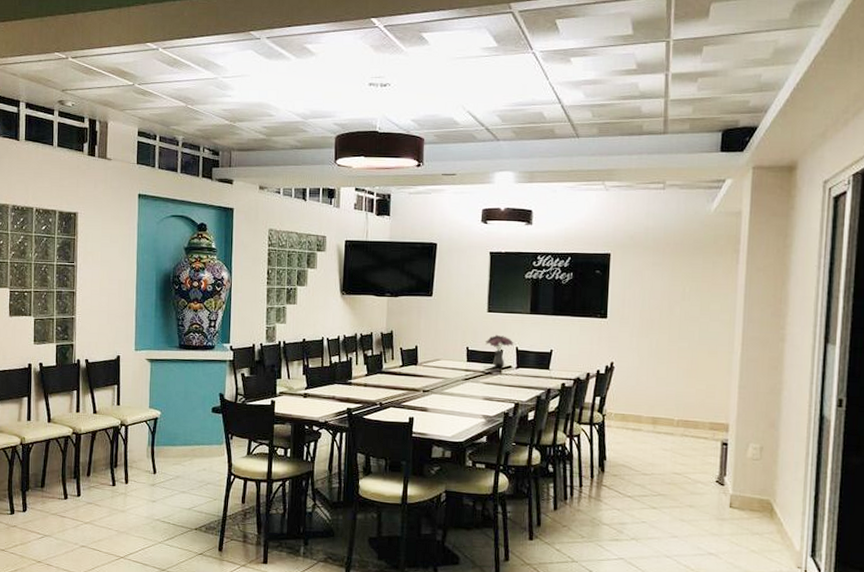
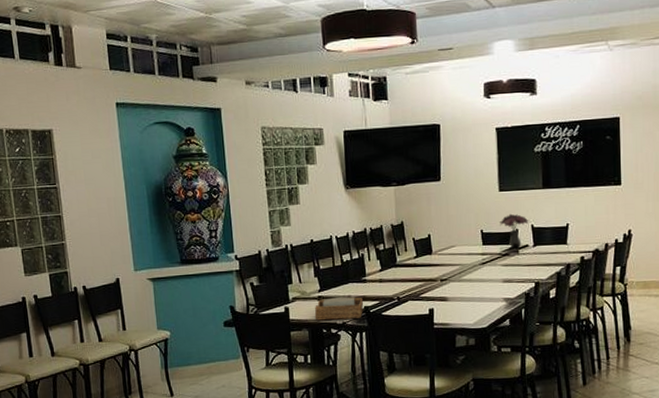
napkin holder: none [298,396,347,419] -> present [314,297,364,321]

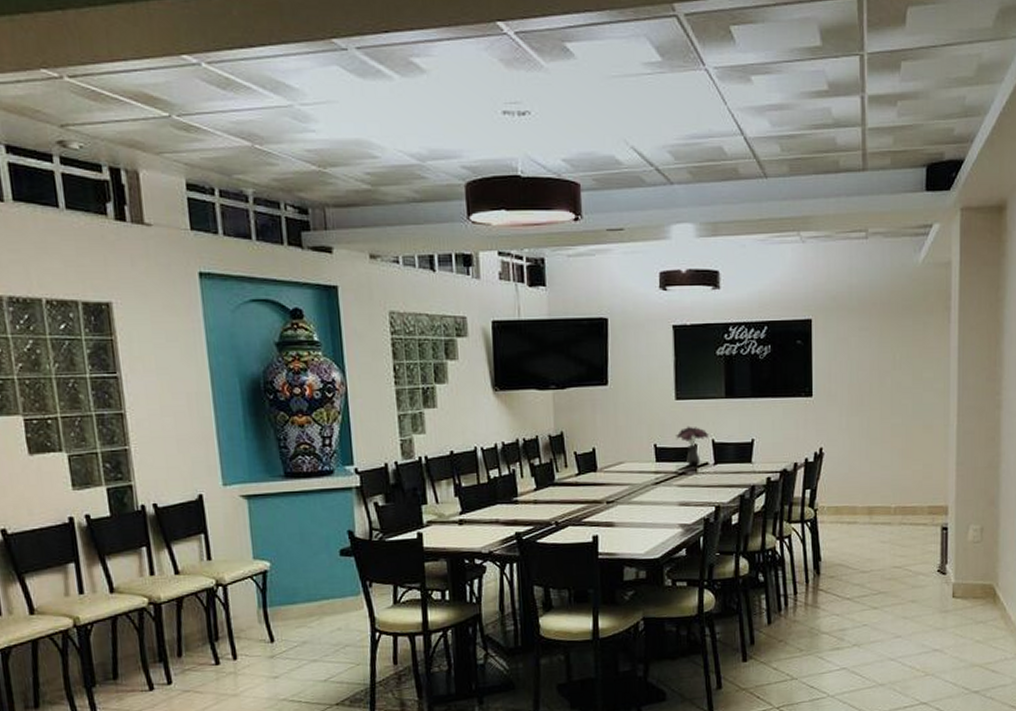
napkin holder: present [314,297,364,321] -> none [454,520,515,549]

